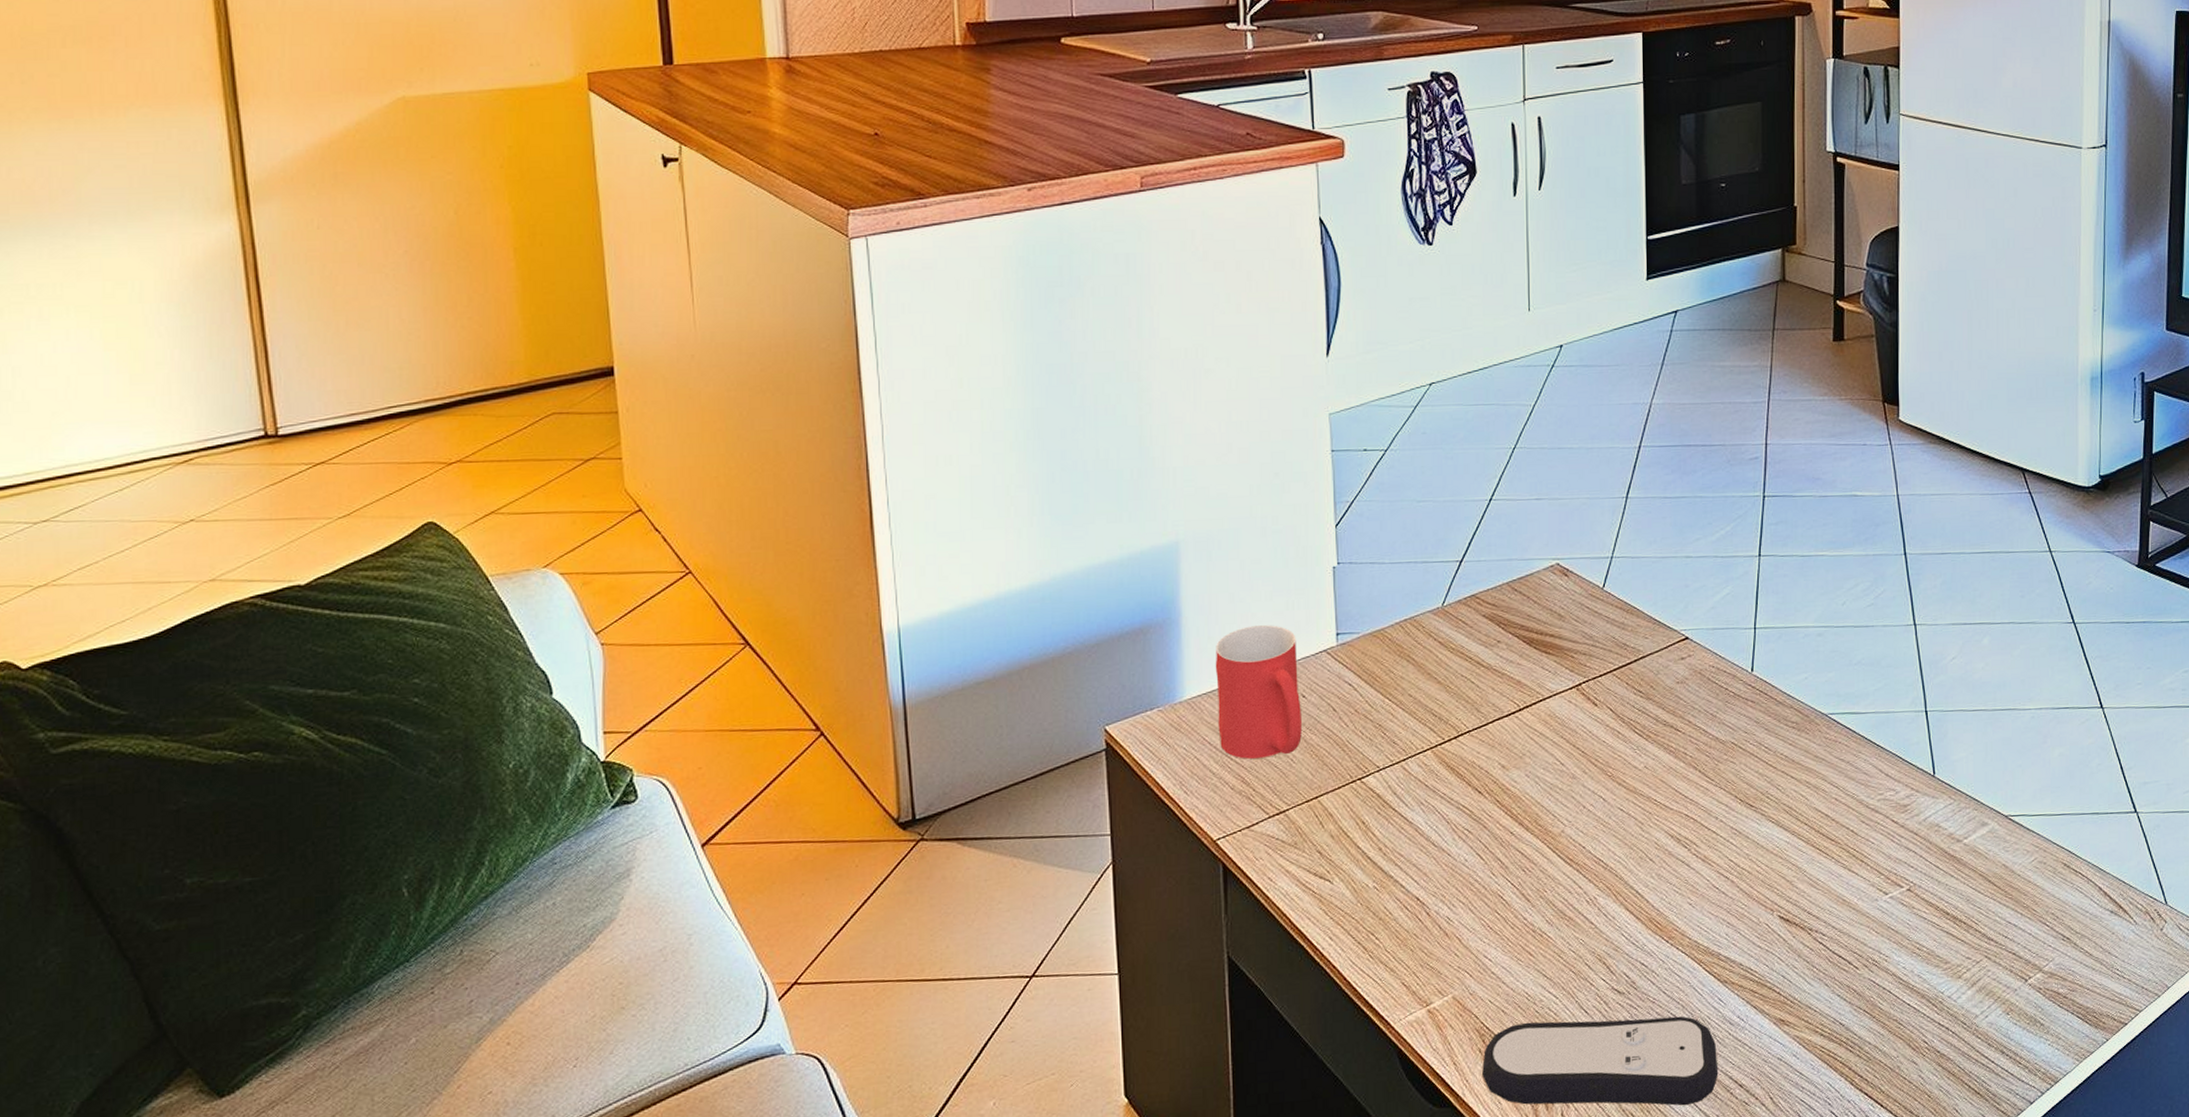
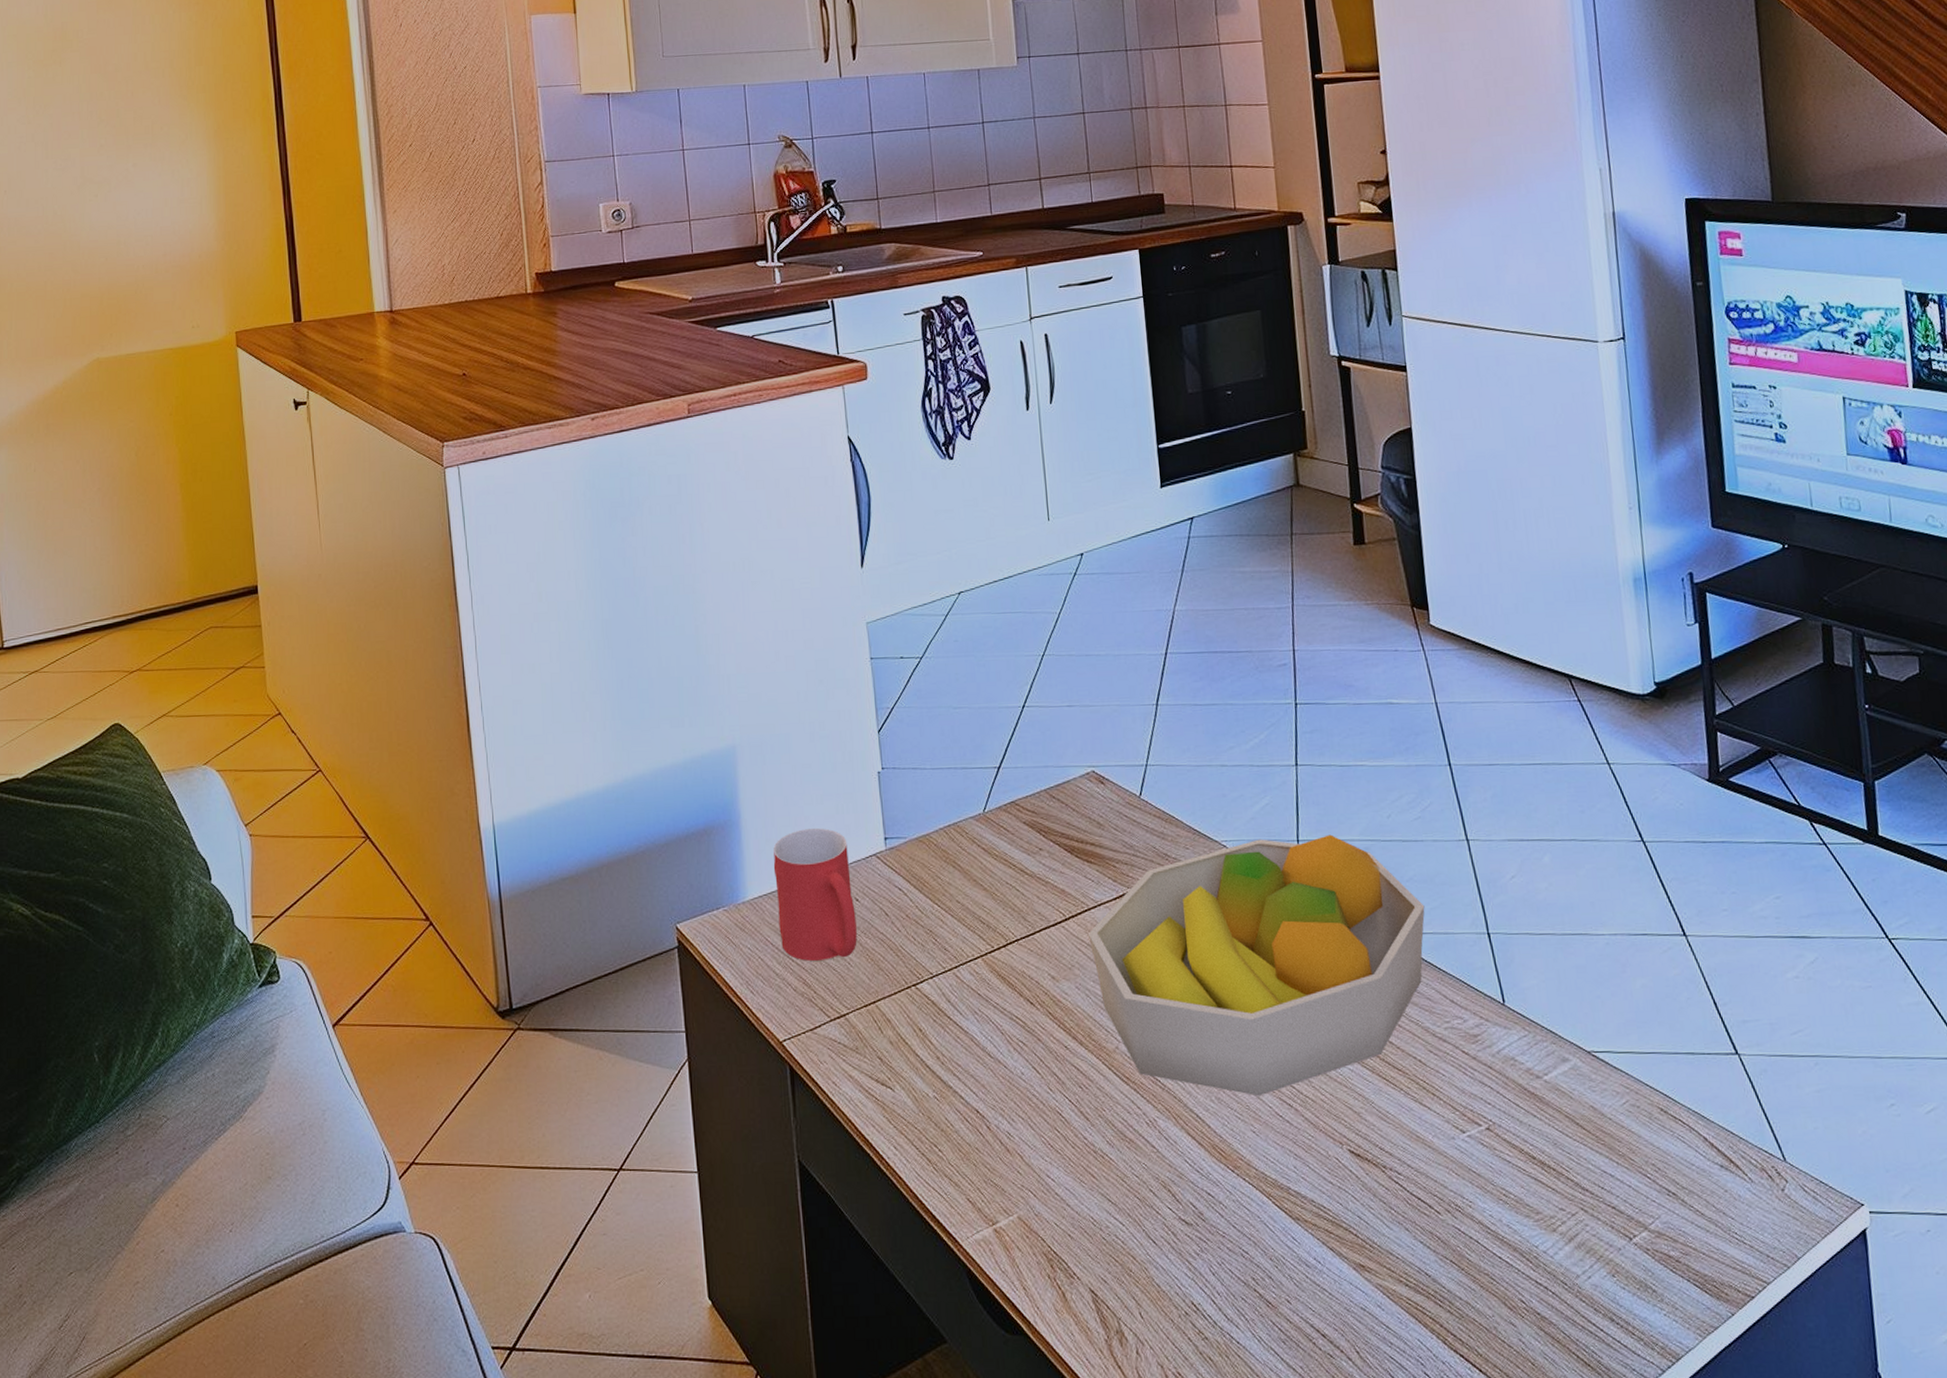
remote control: present [1482,1016,1719,1106] -> none [1052,1249,1299,1353]
fruit bowl: none [1541,622,1870,871] -> present [1087,834,1425,1097]

